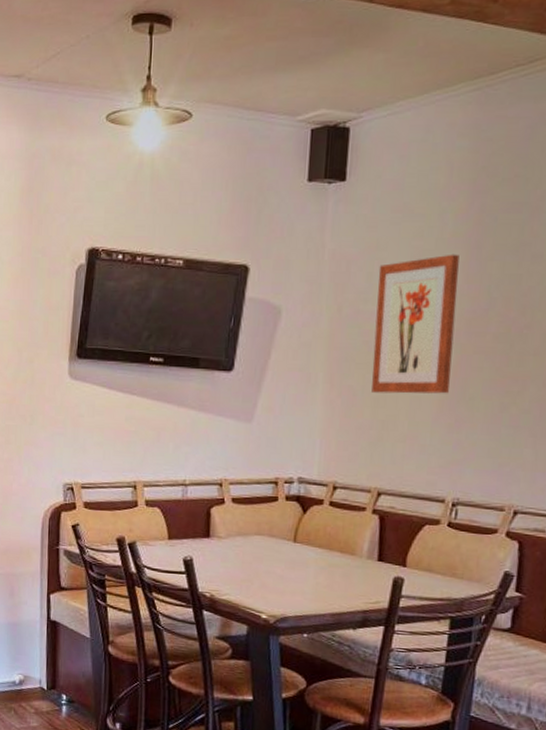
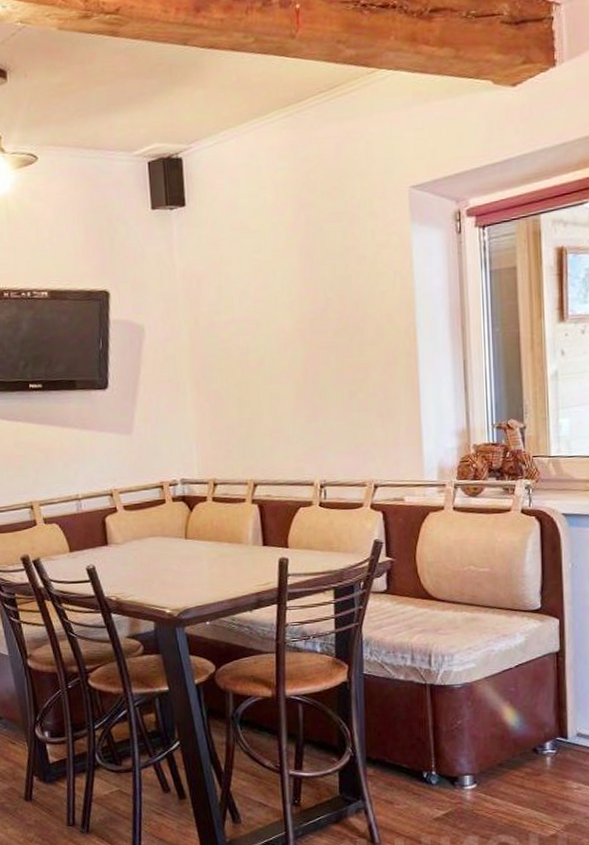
wall art: present [371,254,459,394] -> none [226,262,303,394]

